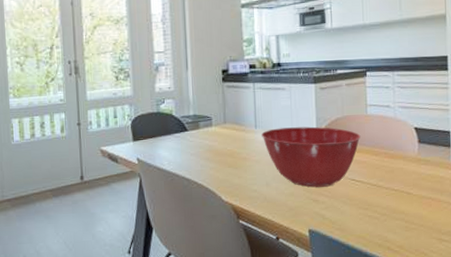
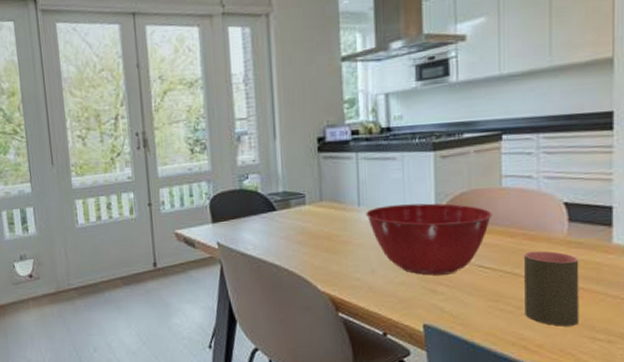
cup: none [386,167,429,230] -> present [524,250,579,326]

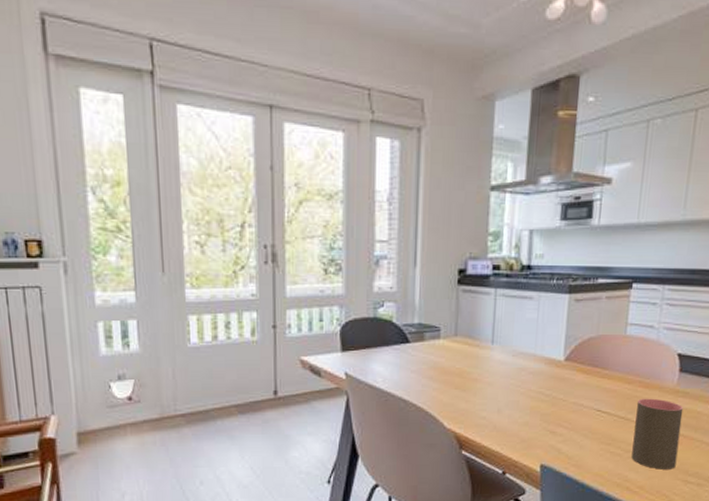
mixing bowl: present [366,203,492,276] -> none [498,345,615,417]

